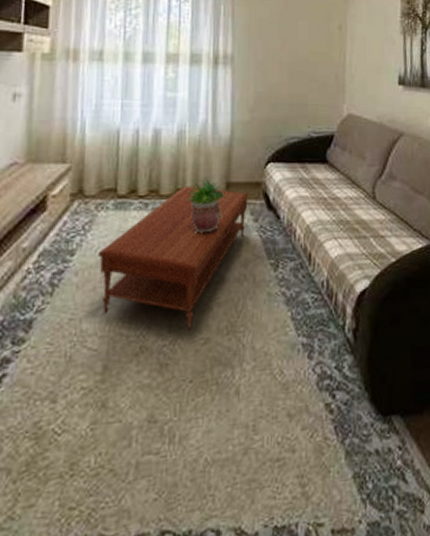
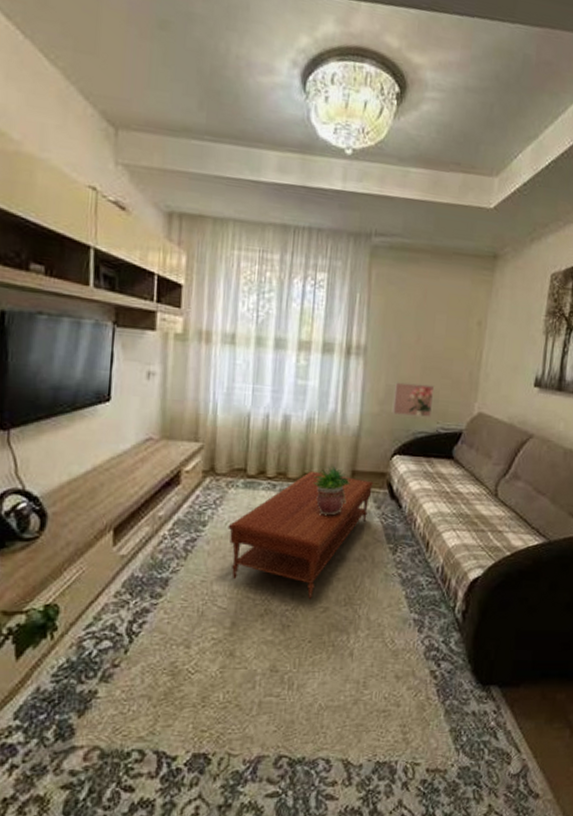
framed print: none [262,89,303,122] -> present [391,382,435,417]

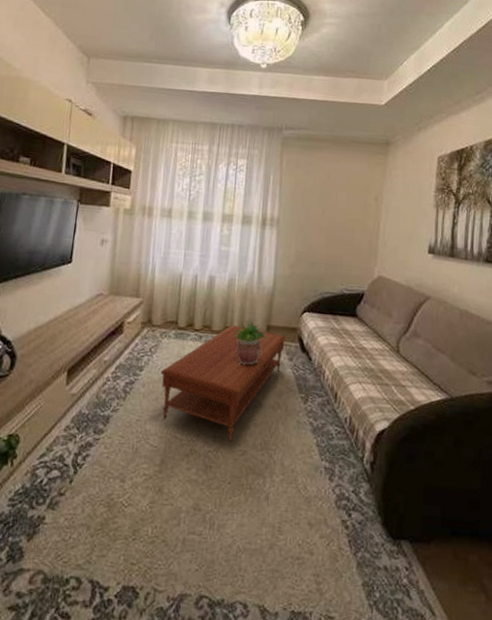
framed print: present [391,382,435,417] -> none [301,249,339,279]

